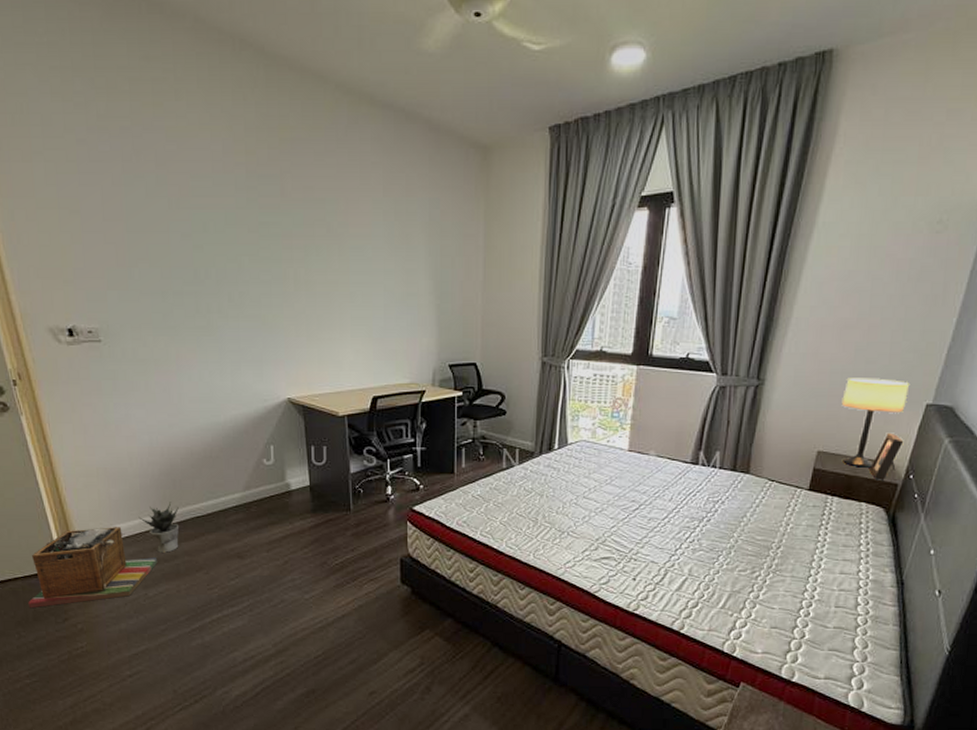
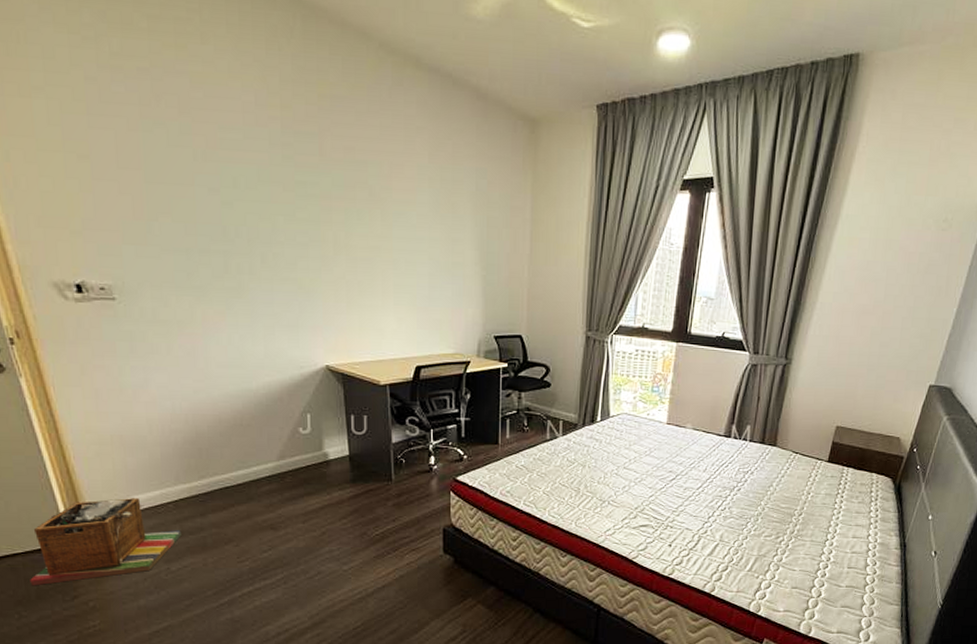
potted plant: present [138,502,180,553] -> none [159,471,206,525]
table lamp: present [841,378,909,468] -> none [858,359,916,442]
picture frame: present [870,432,904,480] -> none [880,410,910,453]

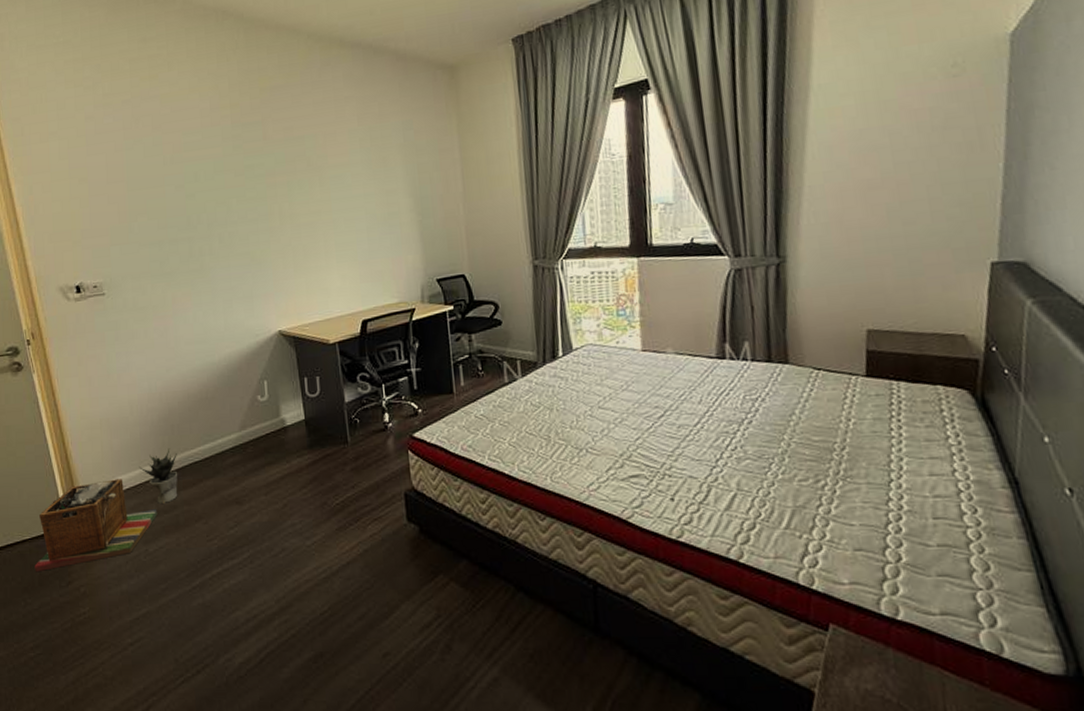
potted plant: none [159,471,206,525] -> present [139,448,178,504]

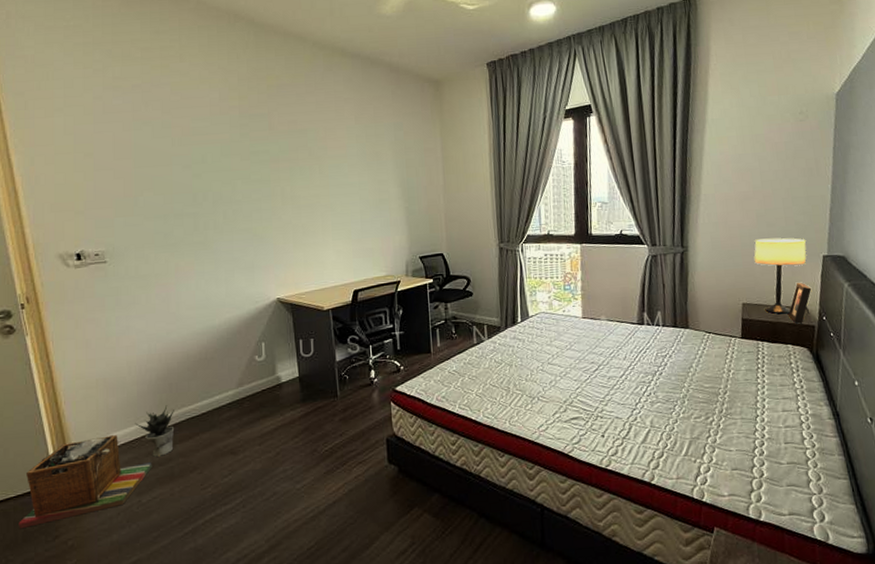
table lamp: none [884,240,964,344] -> present [754,238,806,314]
picture frame: none [937,299,974,357] -> present [788,282,812,324]

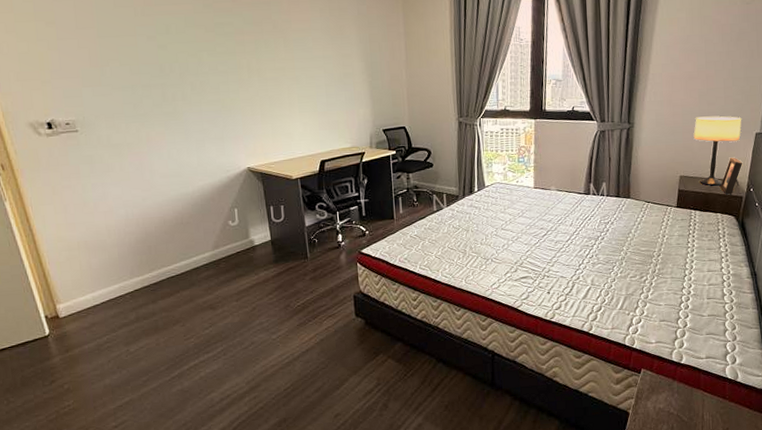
laundry basket: present [19,434,152,529] -> none [16,292,138,375]
potted plant: present [135,405,175,457] -> none [118,265,157,312]

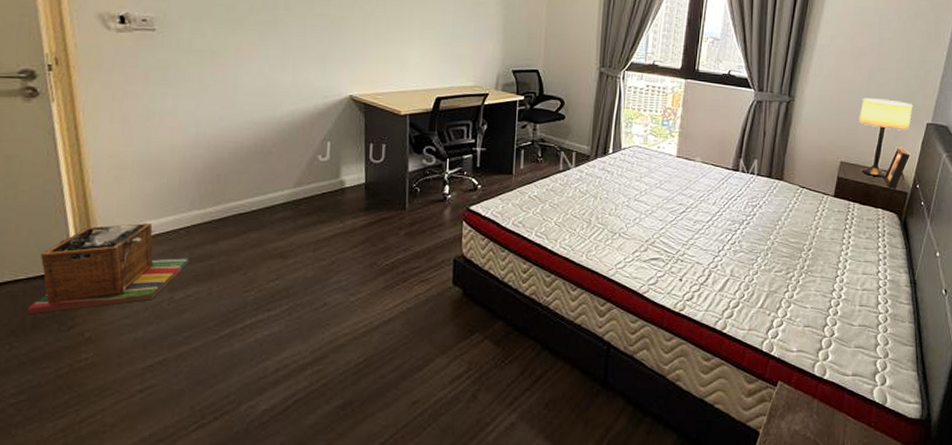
laundry basket: none [16,292,138,375] -> present [27,222,190,315]

